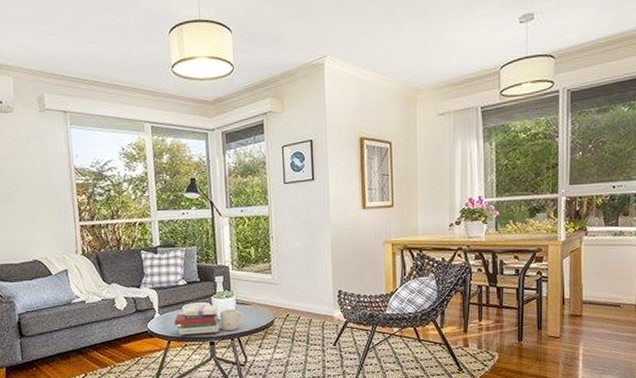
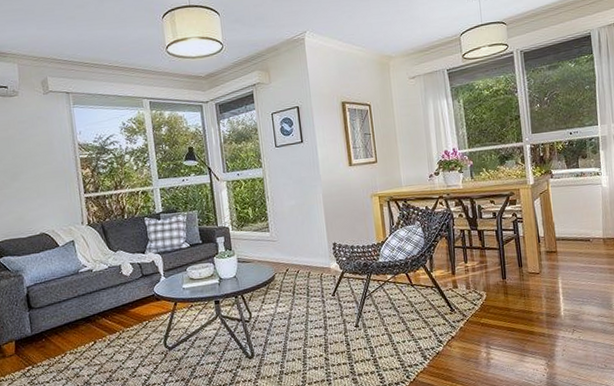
books: present [174,304,220,335] -> none [179,264,224,296]
mug: present [219,308,245,331] -> none [222,267,247,290]

